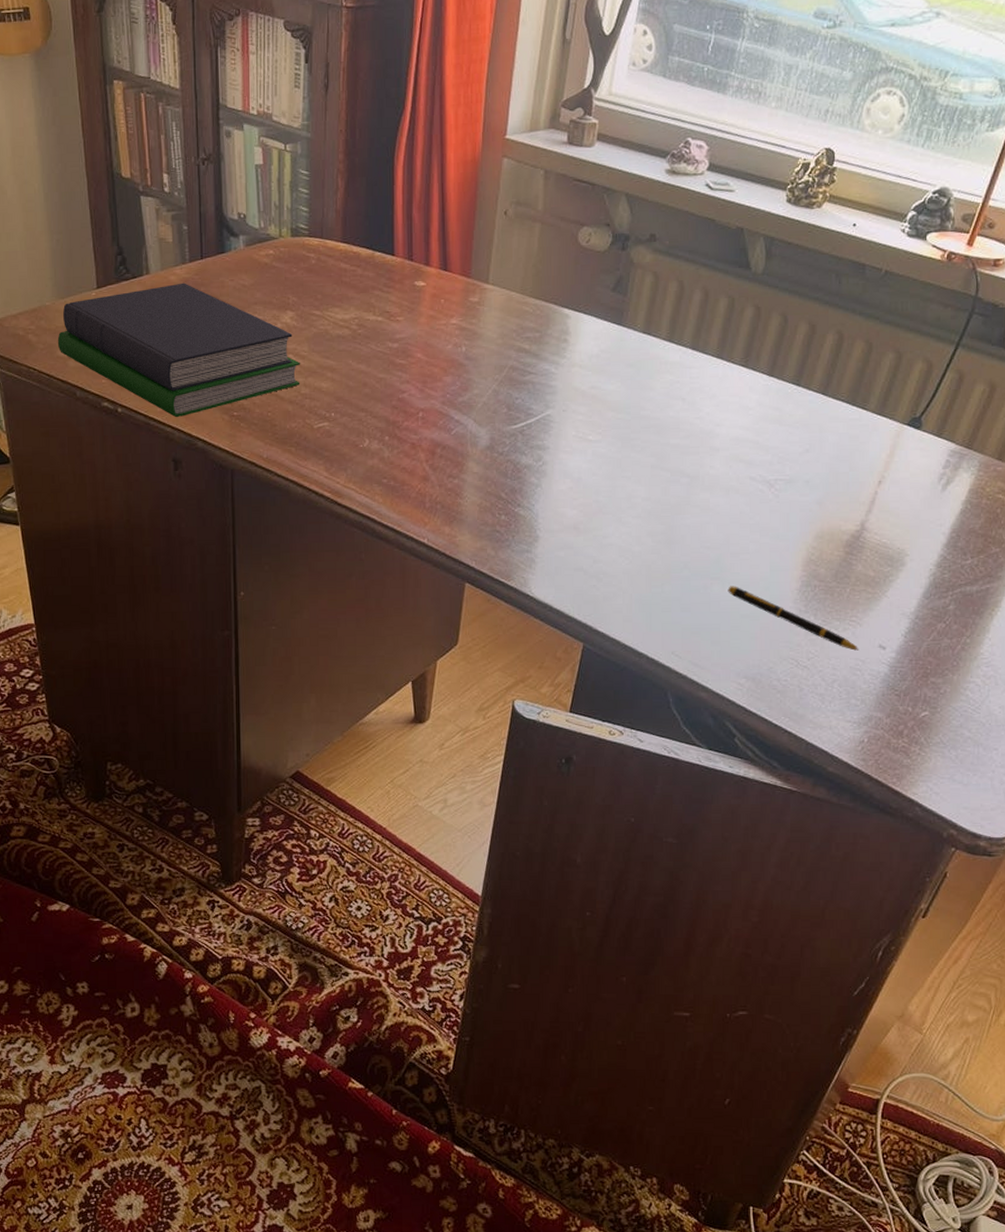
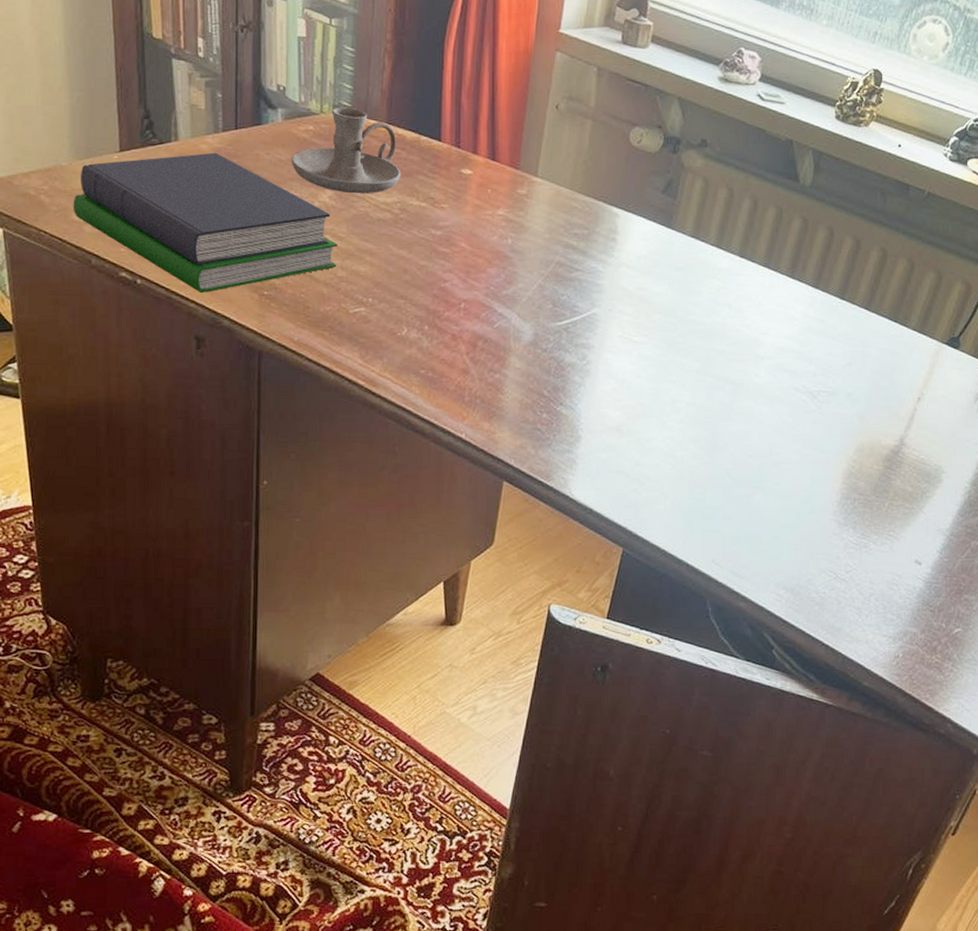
candle holder: none [253,229,358,313] -> present [291,107,401,194]
pen: present [728,586,859,651] -> none [769,495,896,565]

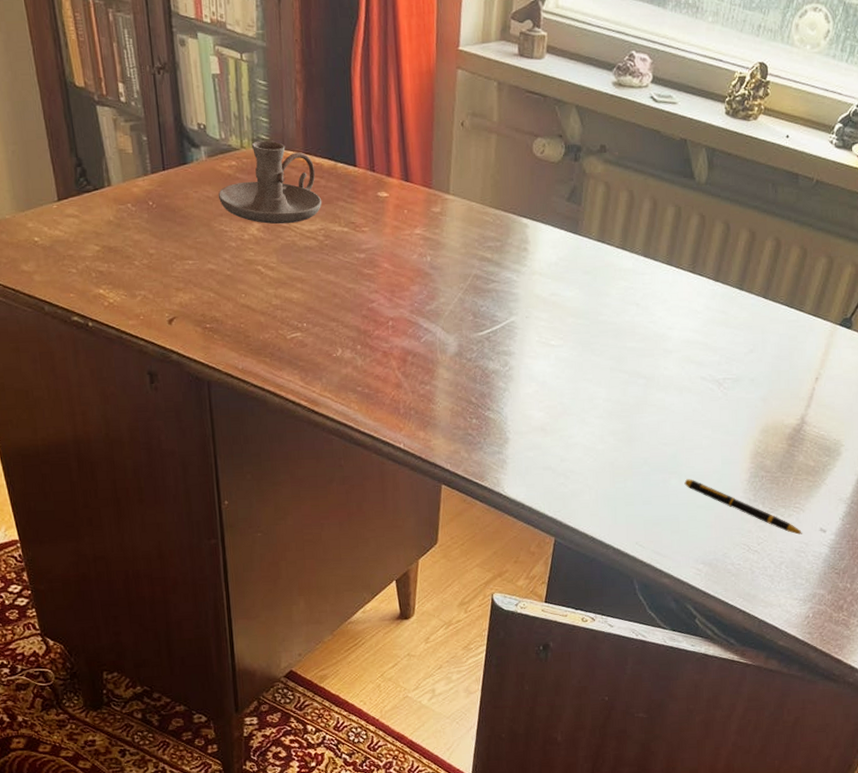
book: present [73,152,338,294] -> none [20,194,271,331]
pen: none [769,495,896,565] -> present [684,479,803,535]

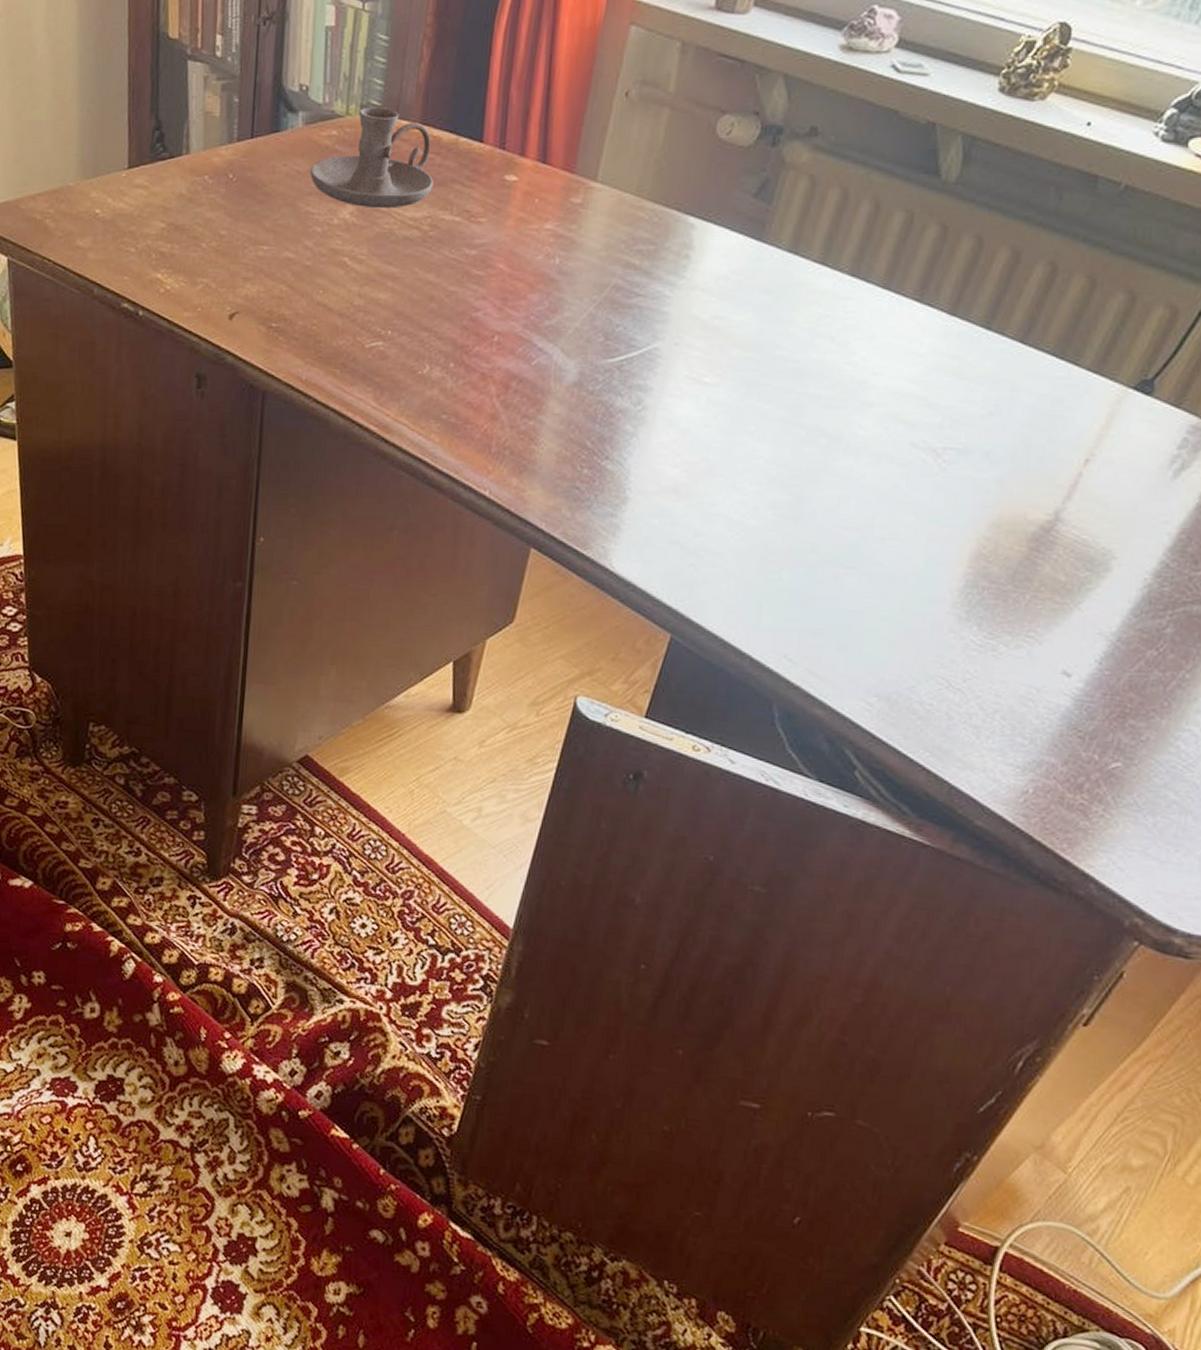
pen: present [684,479,803,535] -> none [865,578,1035,676]

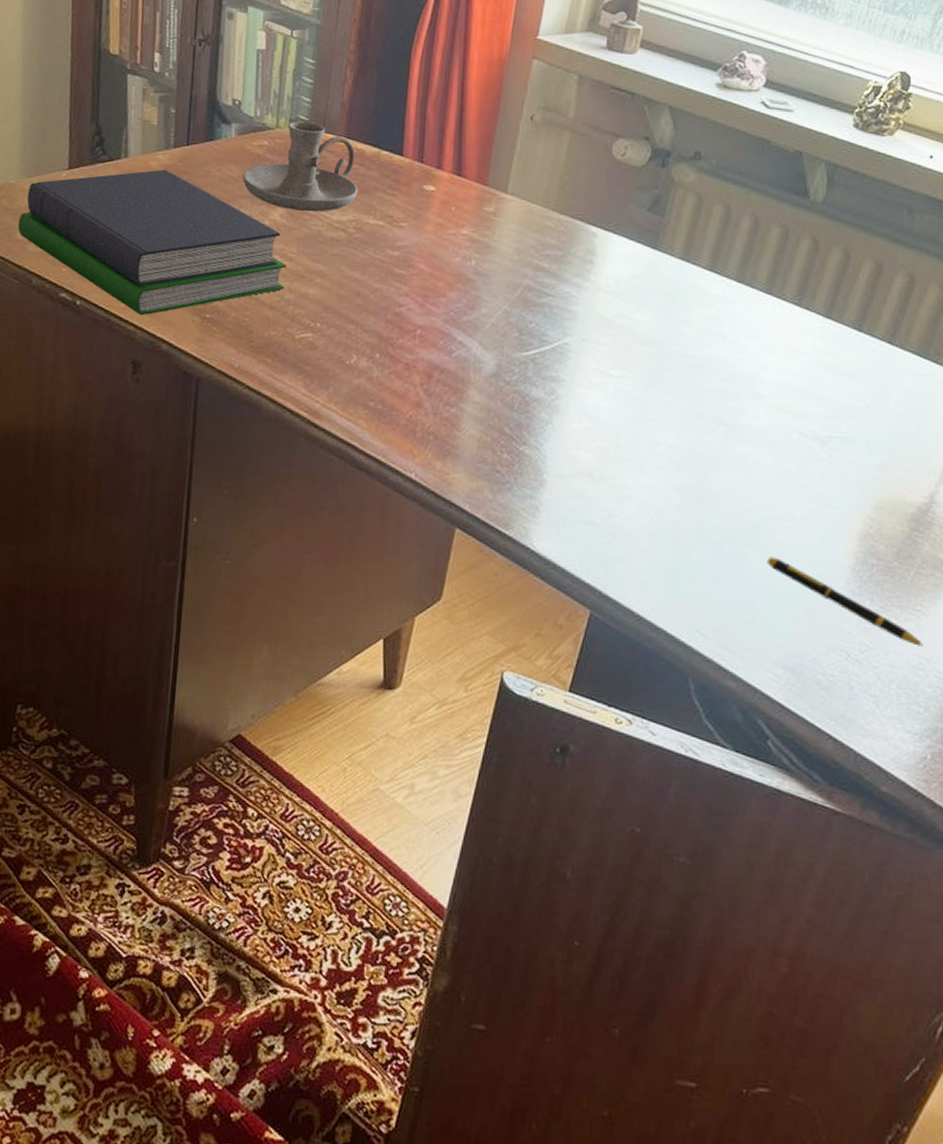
book: none [77,166,356,326] -> present [18,169,287,316]
pen: none [865,578,1035,676] -> present [766,556,924,647]

